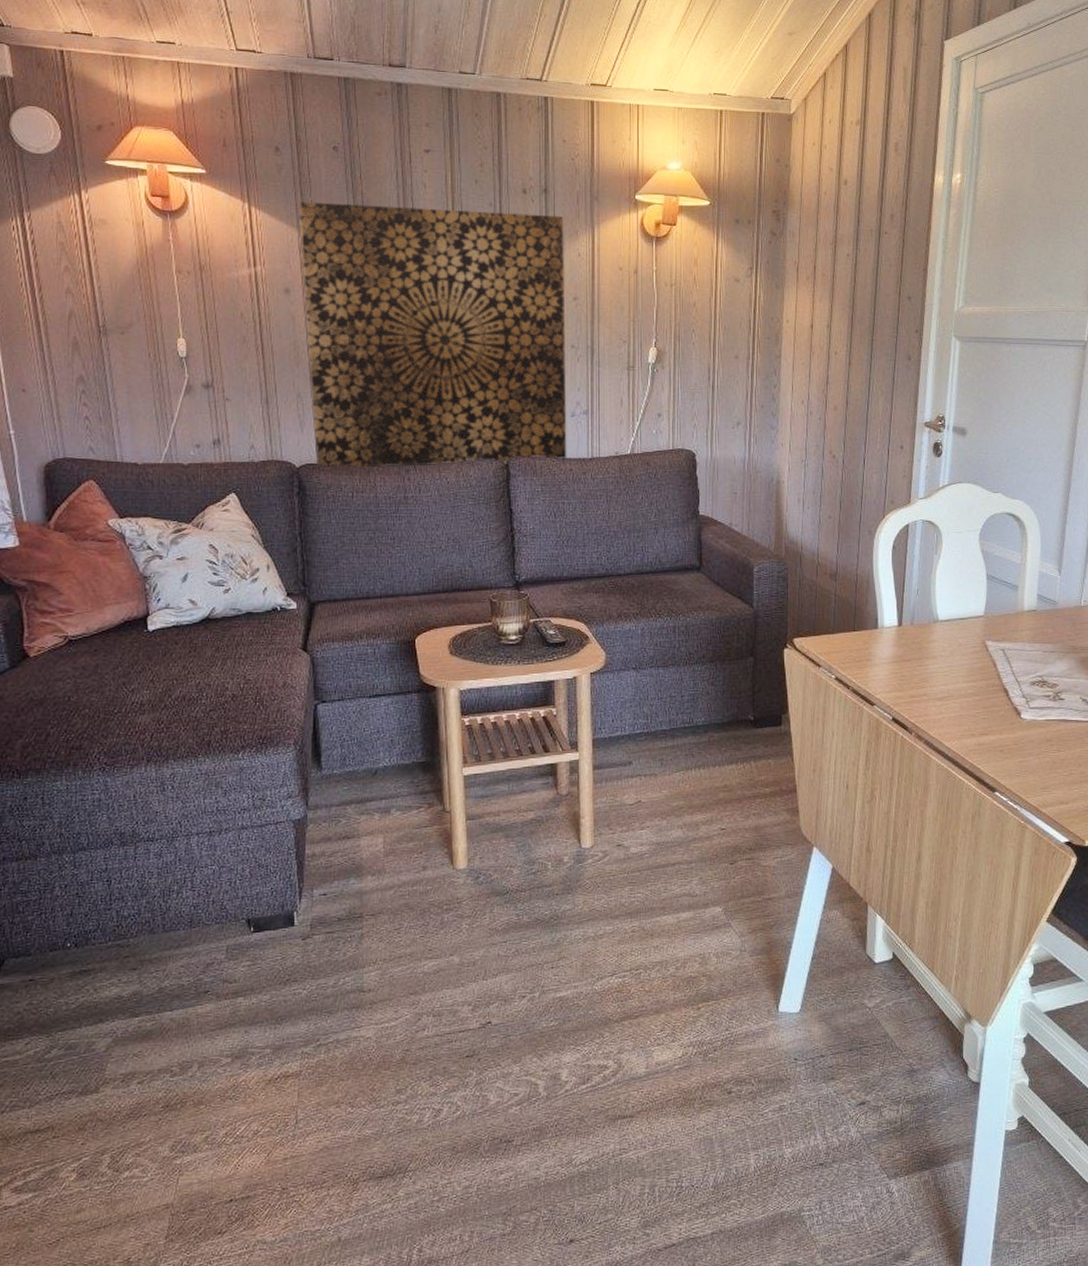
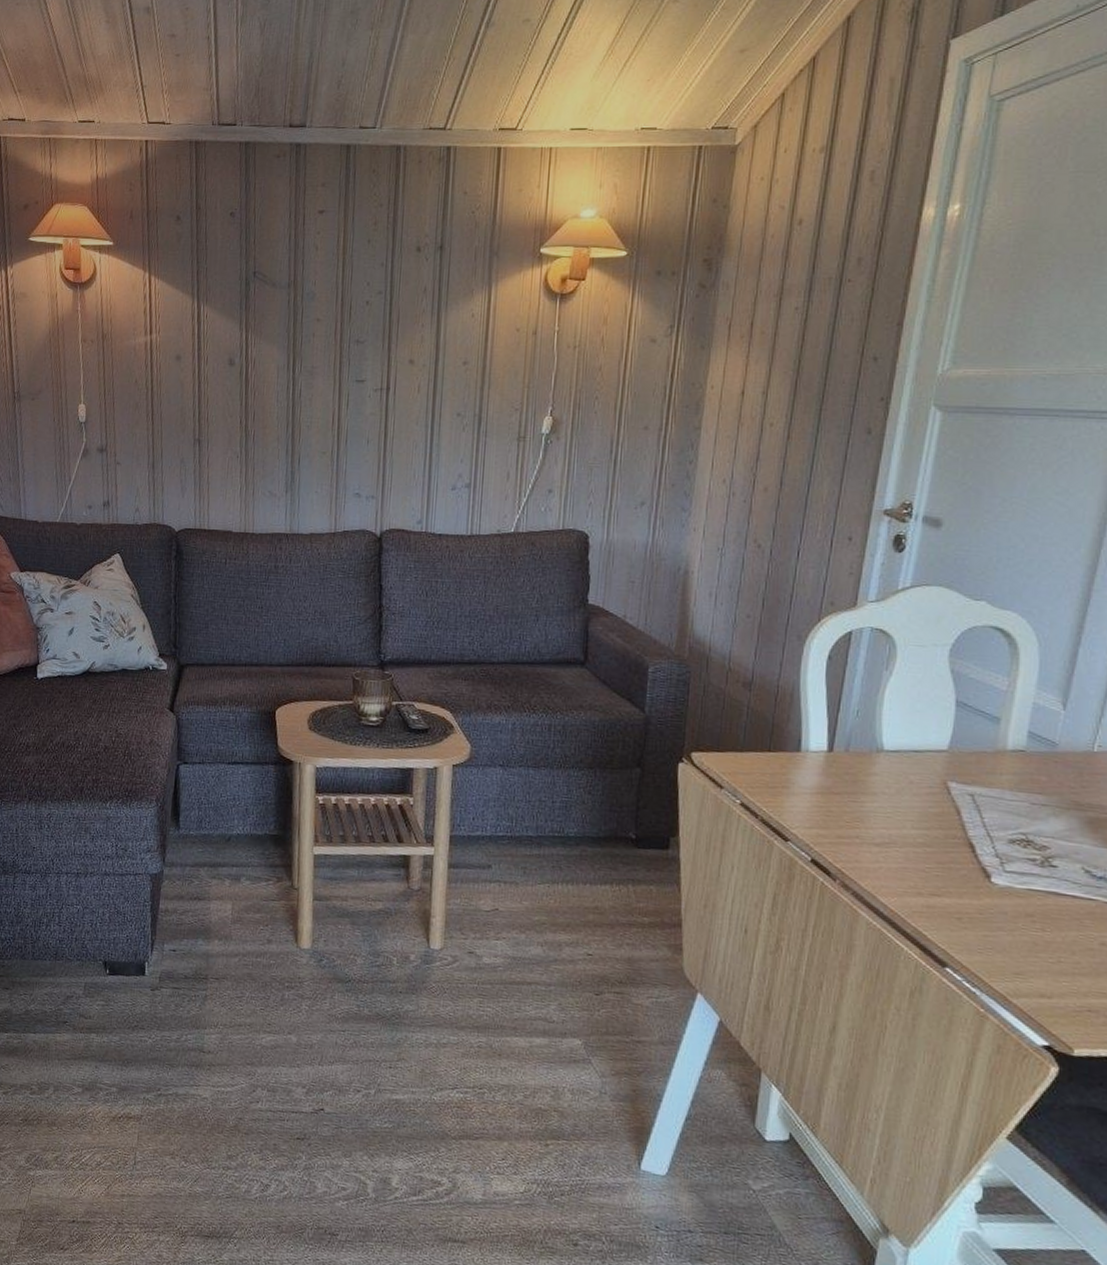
wall art: present [298,202,567,468] -> none [194,269,459,537]

